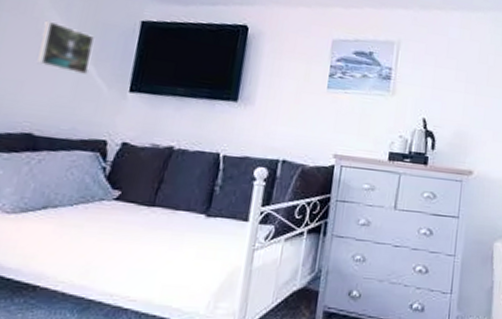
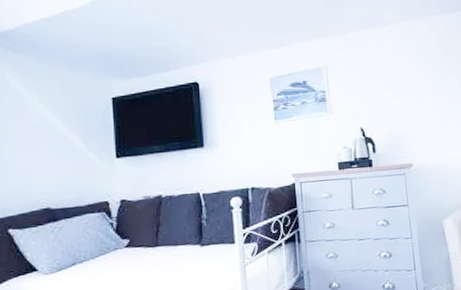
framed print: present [37,20,94,76] -> none [37,114,82,153]

